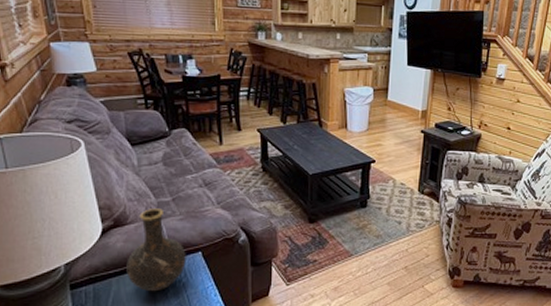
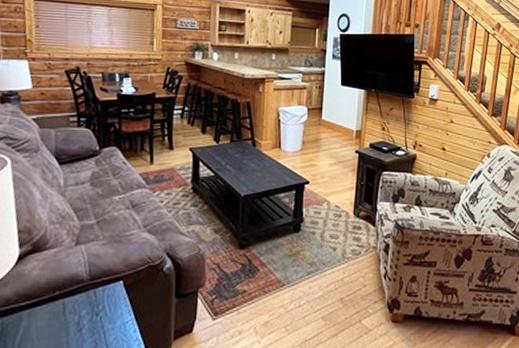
vase: present [126,209,186,292] -> none [39,232,106,328]

